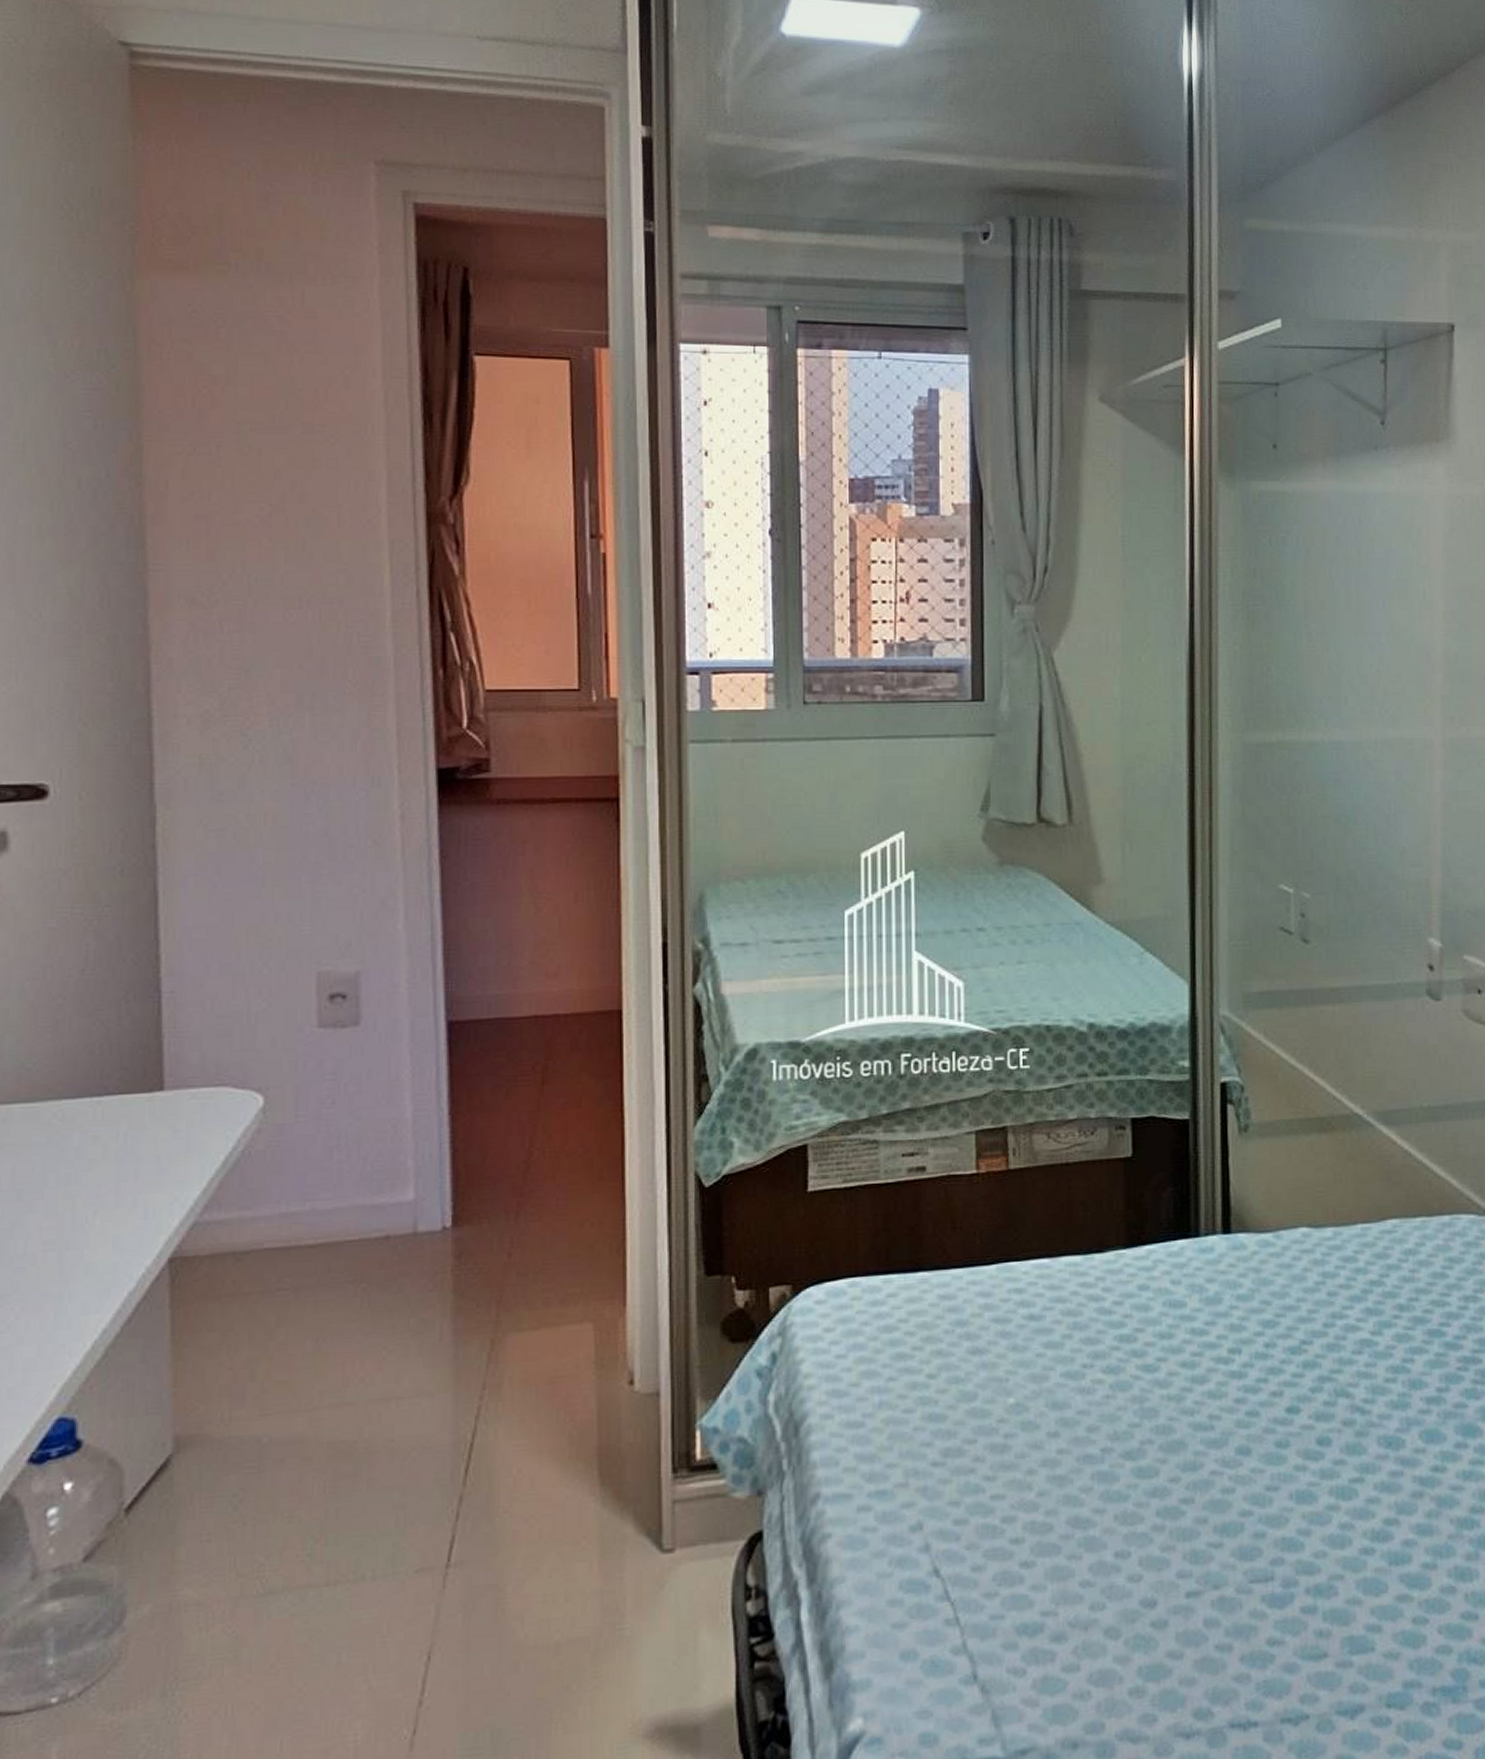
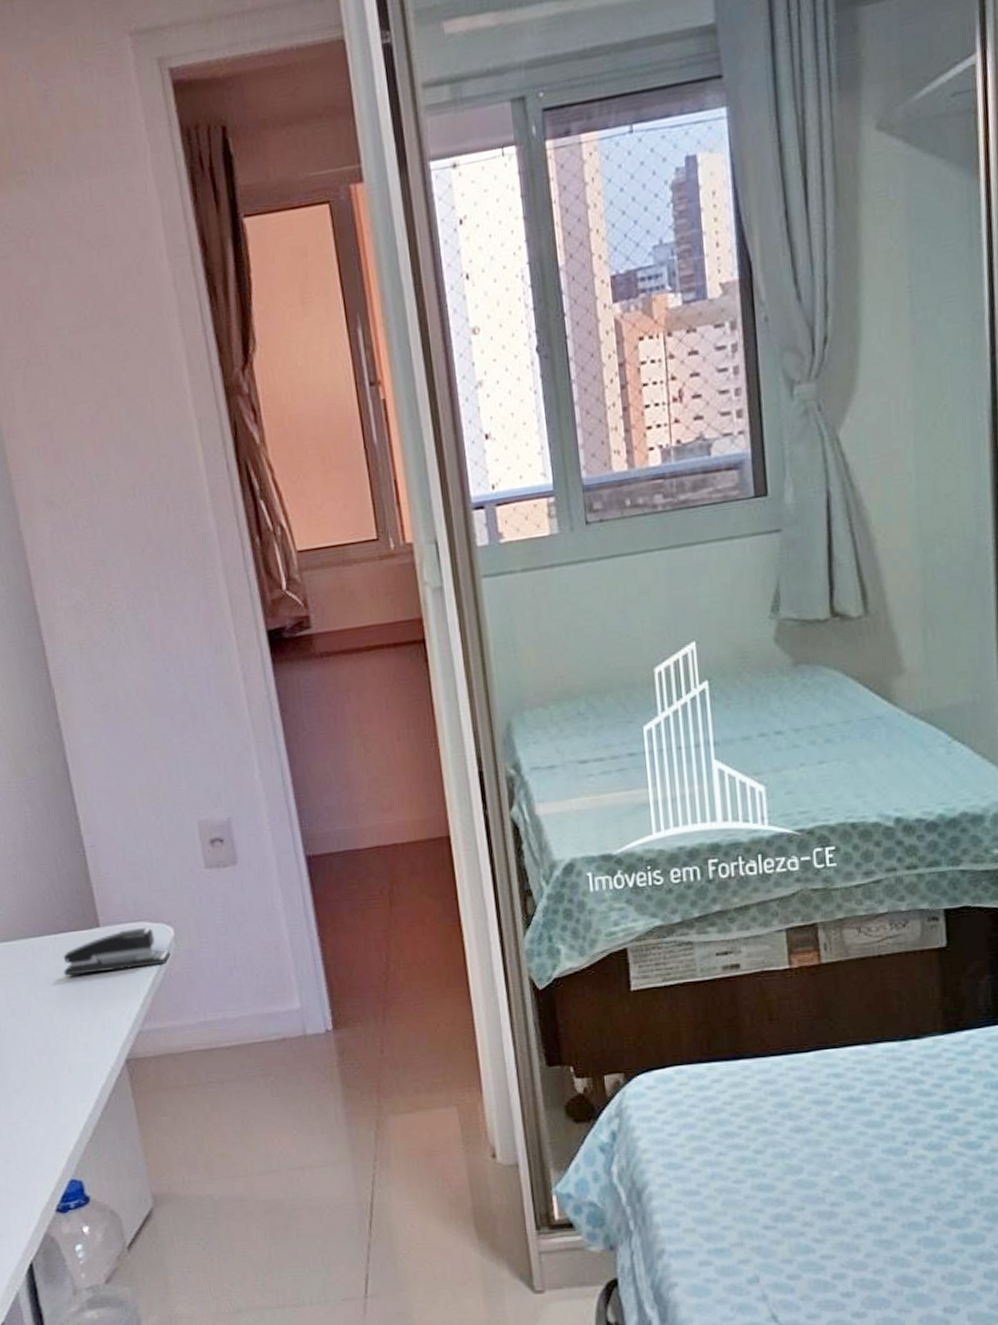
stapler: none [102,1093,254,1150] -> present [63,927,171,976]

